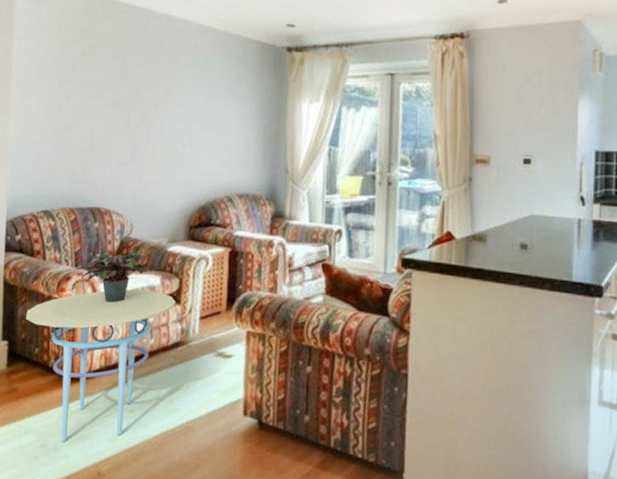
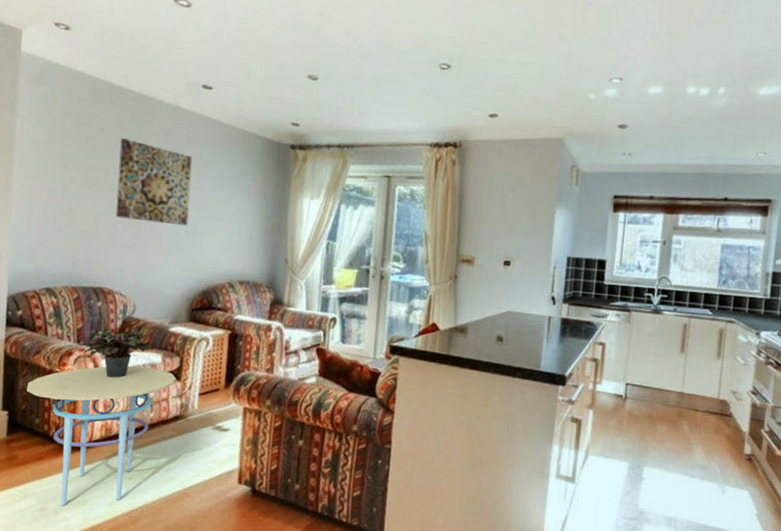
wall art: none [111,51,187,139] -> present [115,137,192,226]

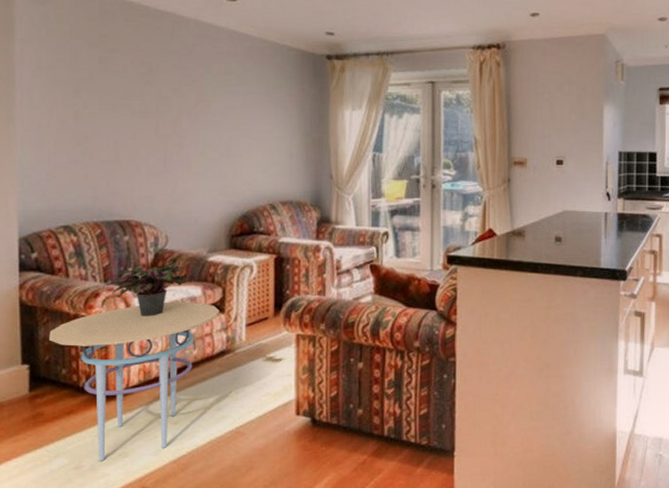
wall art: present [115,137,192,226] -> none [137,57,221,148]

